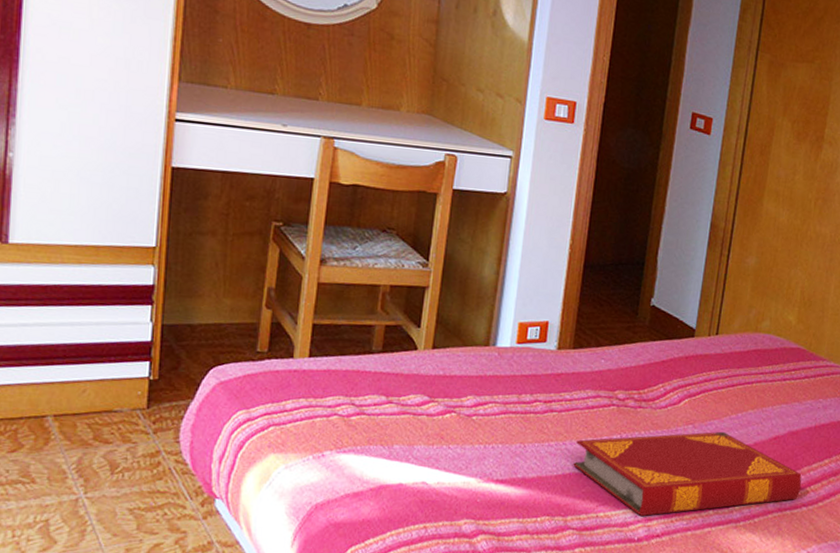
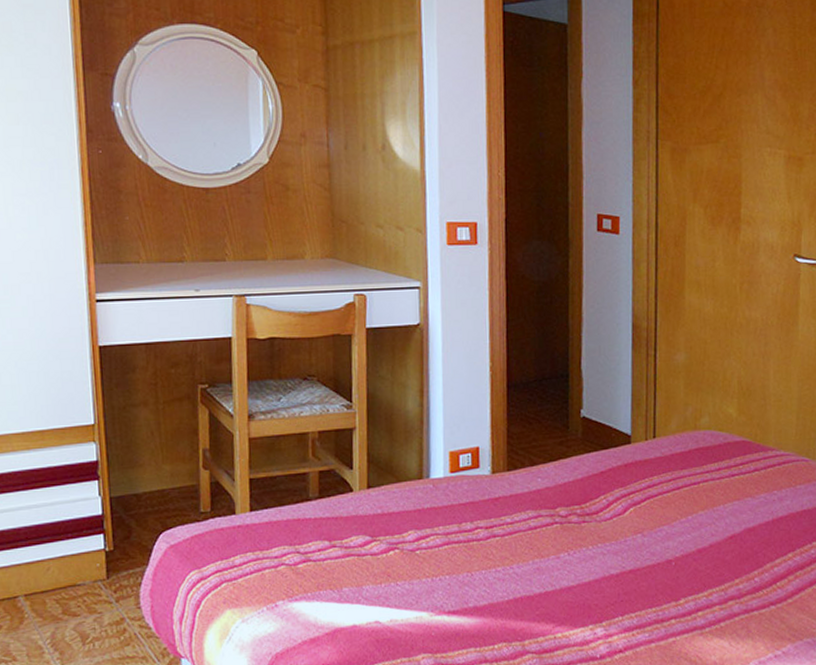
hardback book: present [573,431,802,516] -> none [523,536,766,632]

